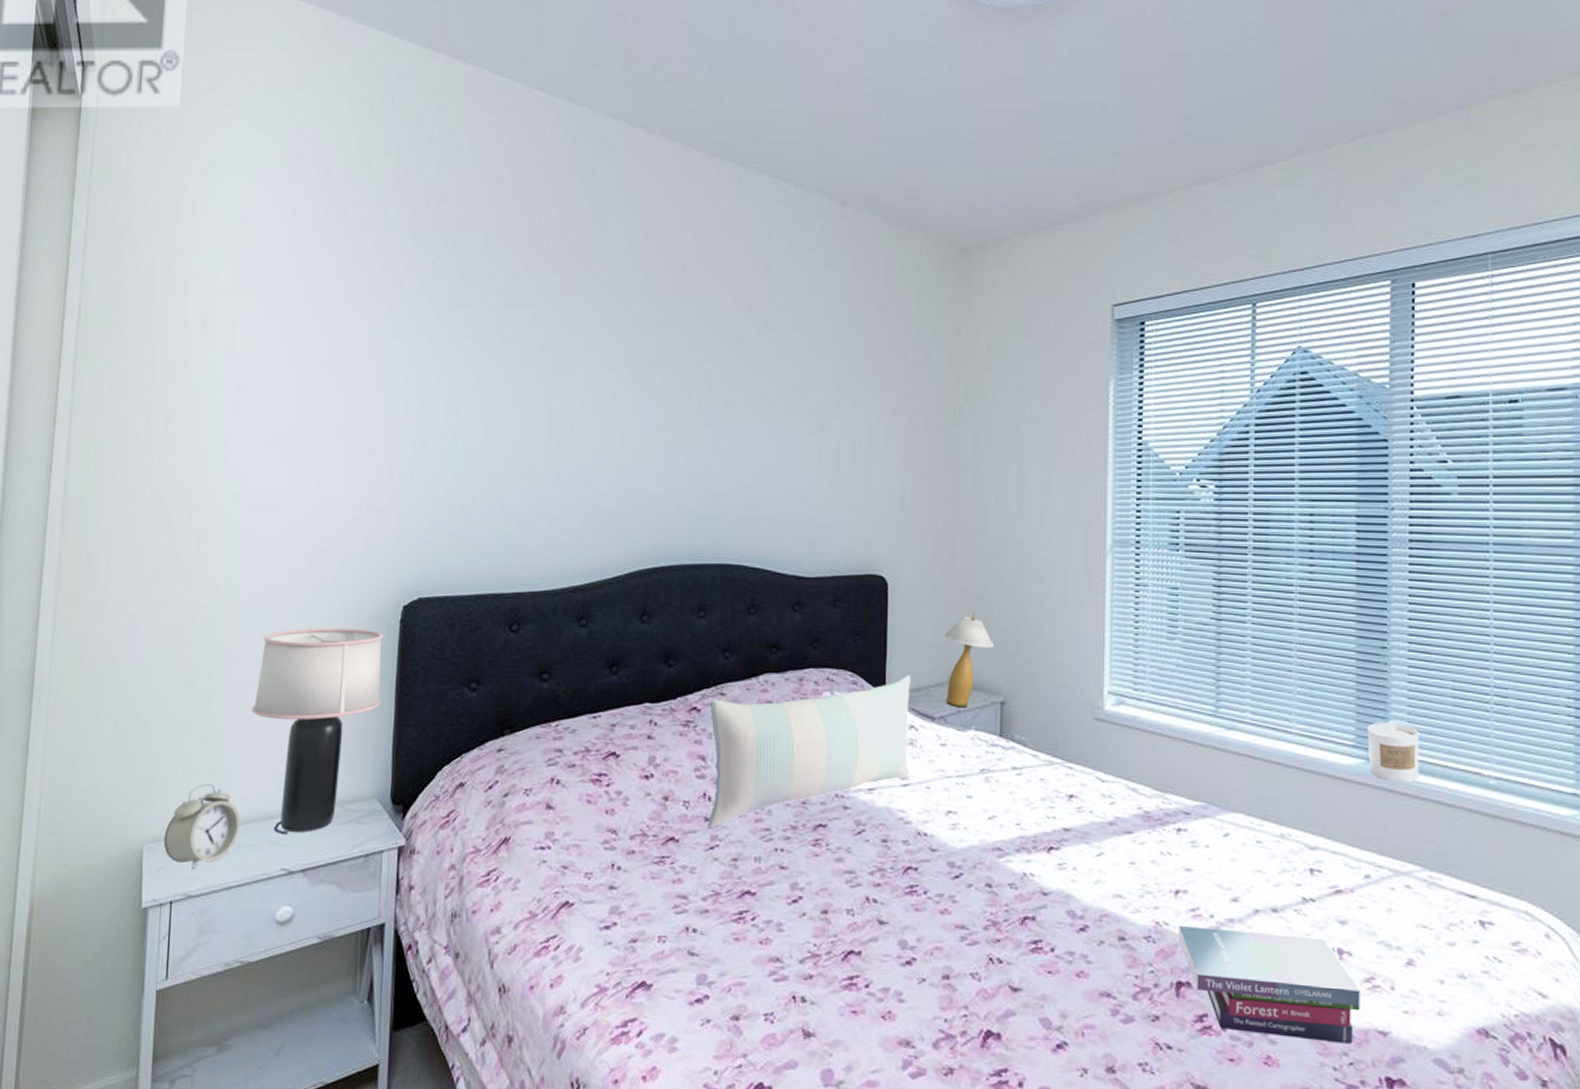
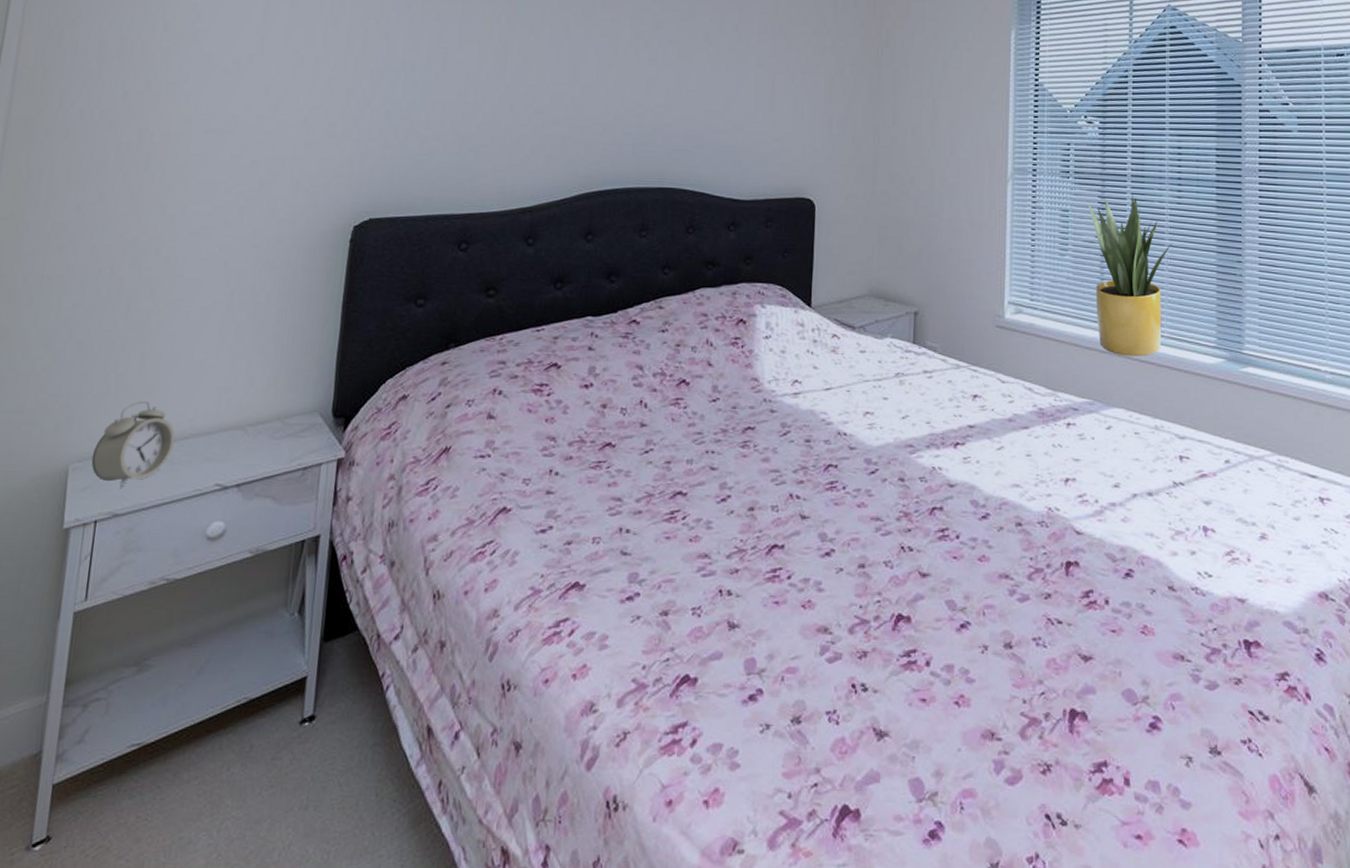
table lamp: present [251,627,384,836] -> none [193,247,333,451]
pillow: present [708,675,911,829] -> none [643,288,835,434]
table lamp: present [943,611,995,708] -> none [864,231,910,318]
books: present [1177,925,1360,1044] -> none [1067,510,1222,612]
planter: none [1202,570,1303,756] -> present [1088,194,1173,357]
candle: present [1367,721,1420,783] -> none [1226,325,1269,379]

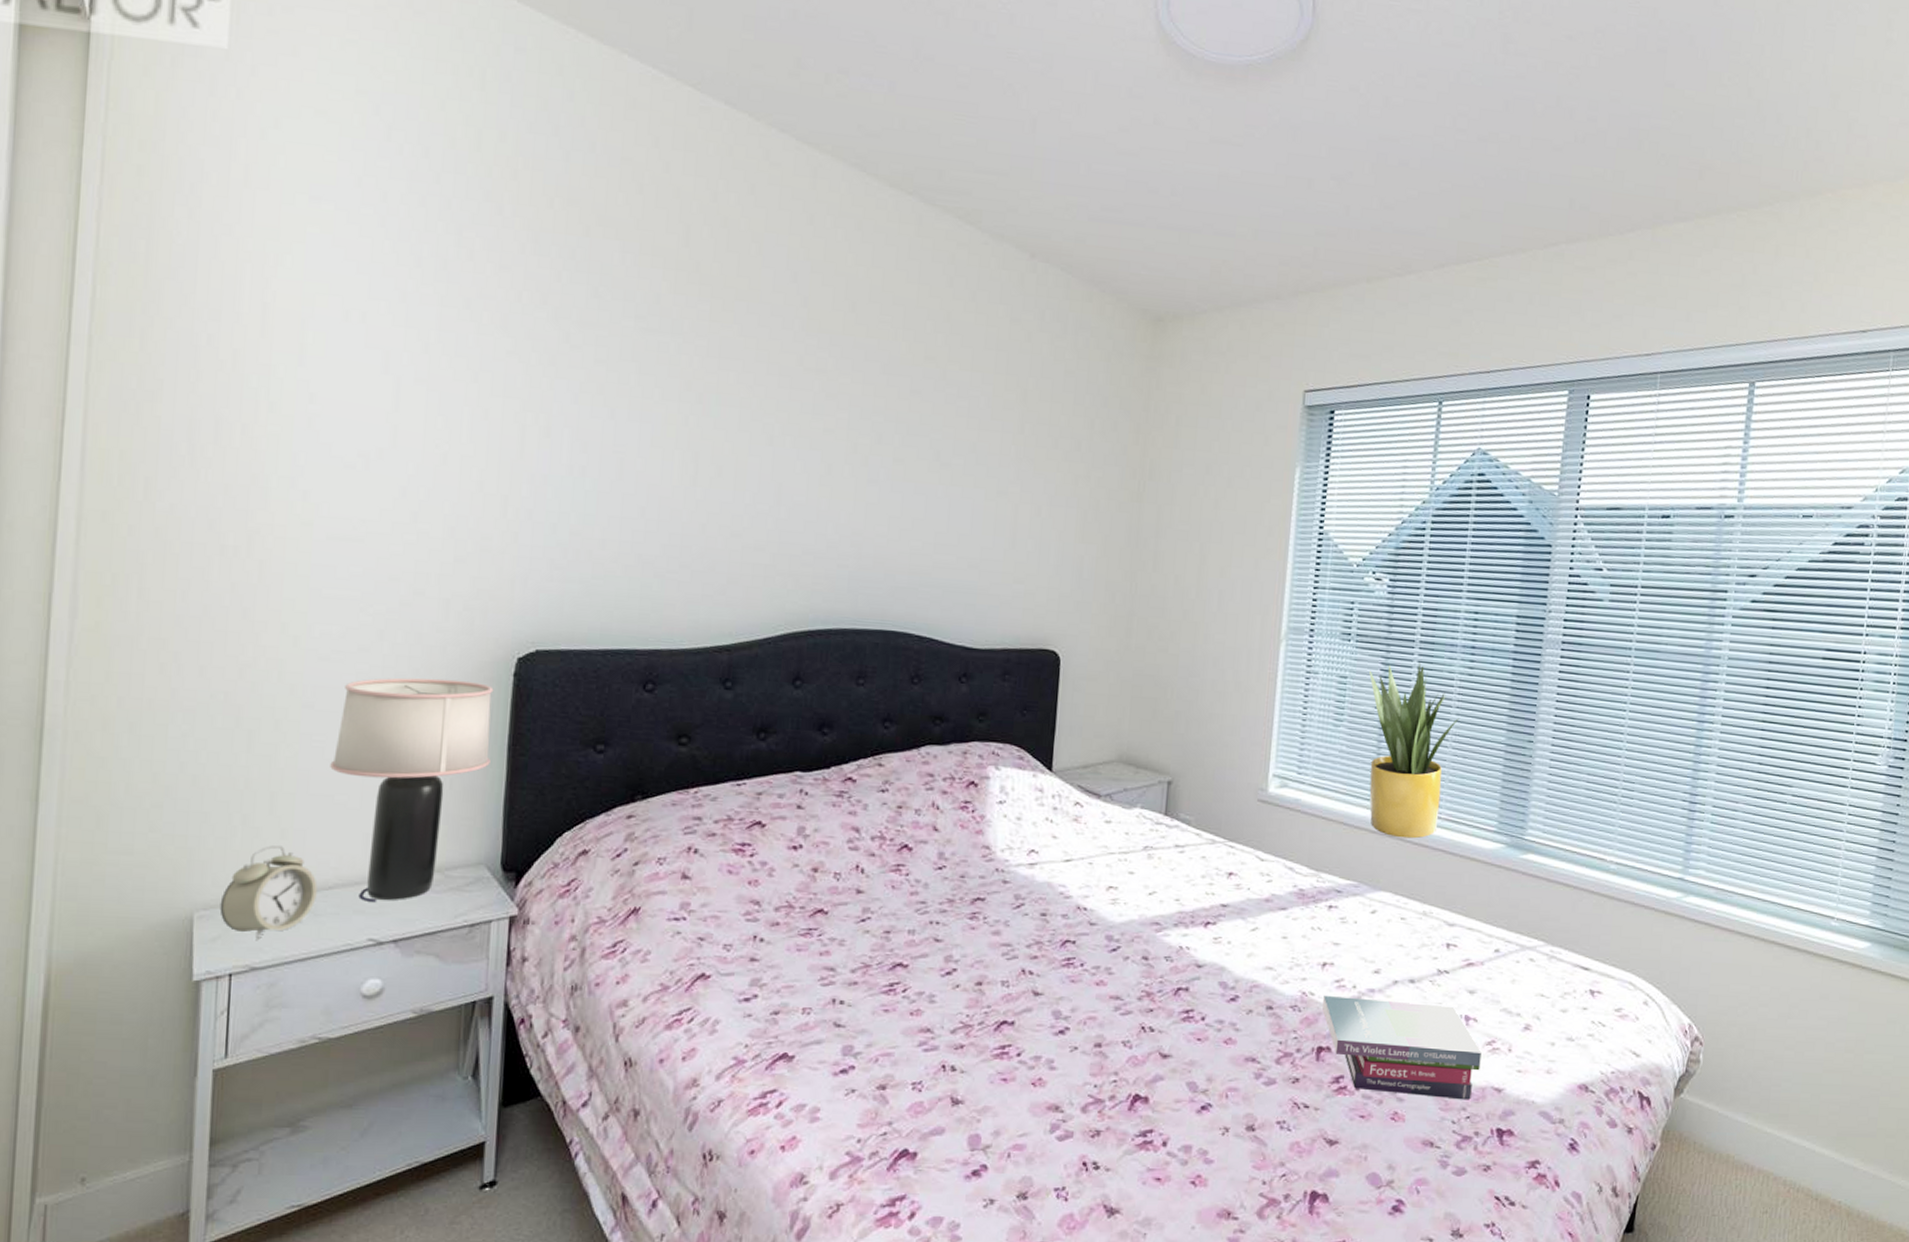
table lamp: none [193,247,333,451] -> present [330,677,494,904]
books: none [1067,510,1222,612] -> present [1321,995,1482,1100]

